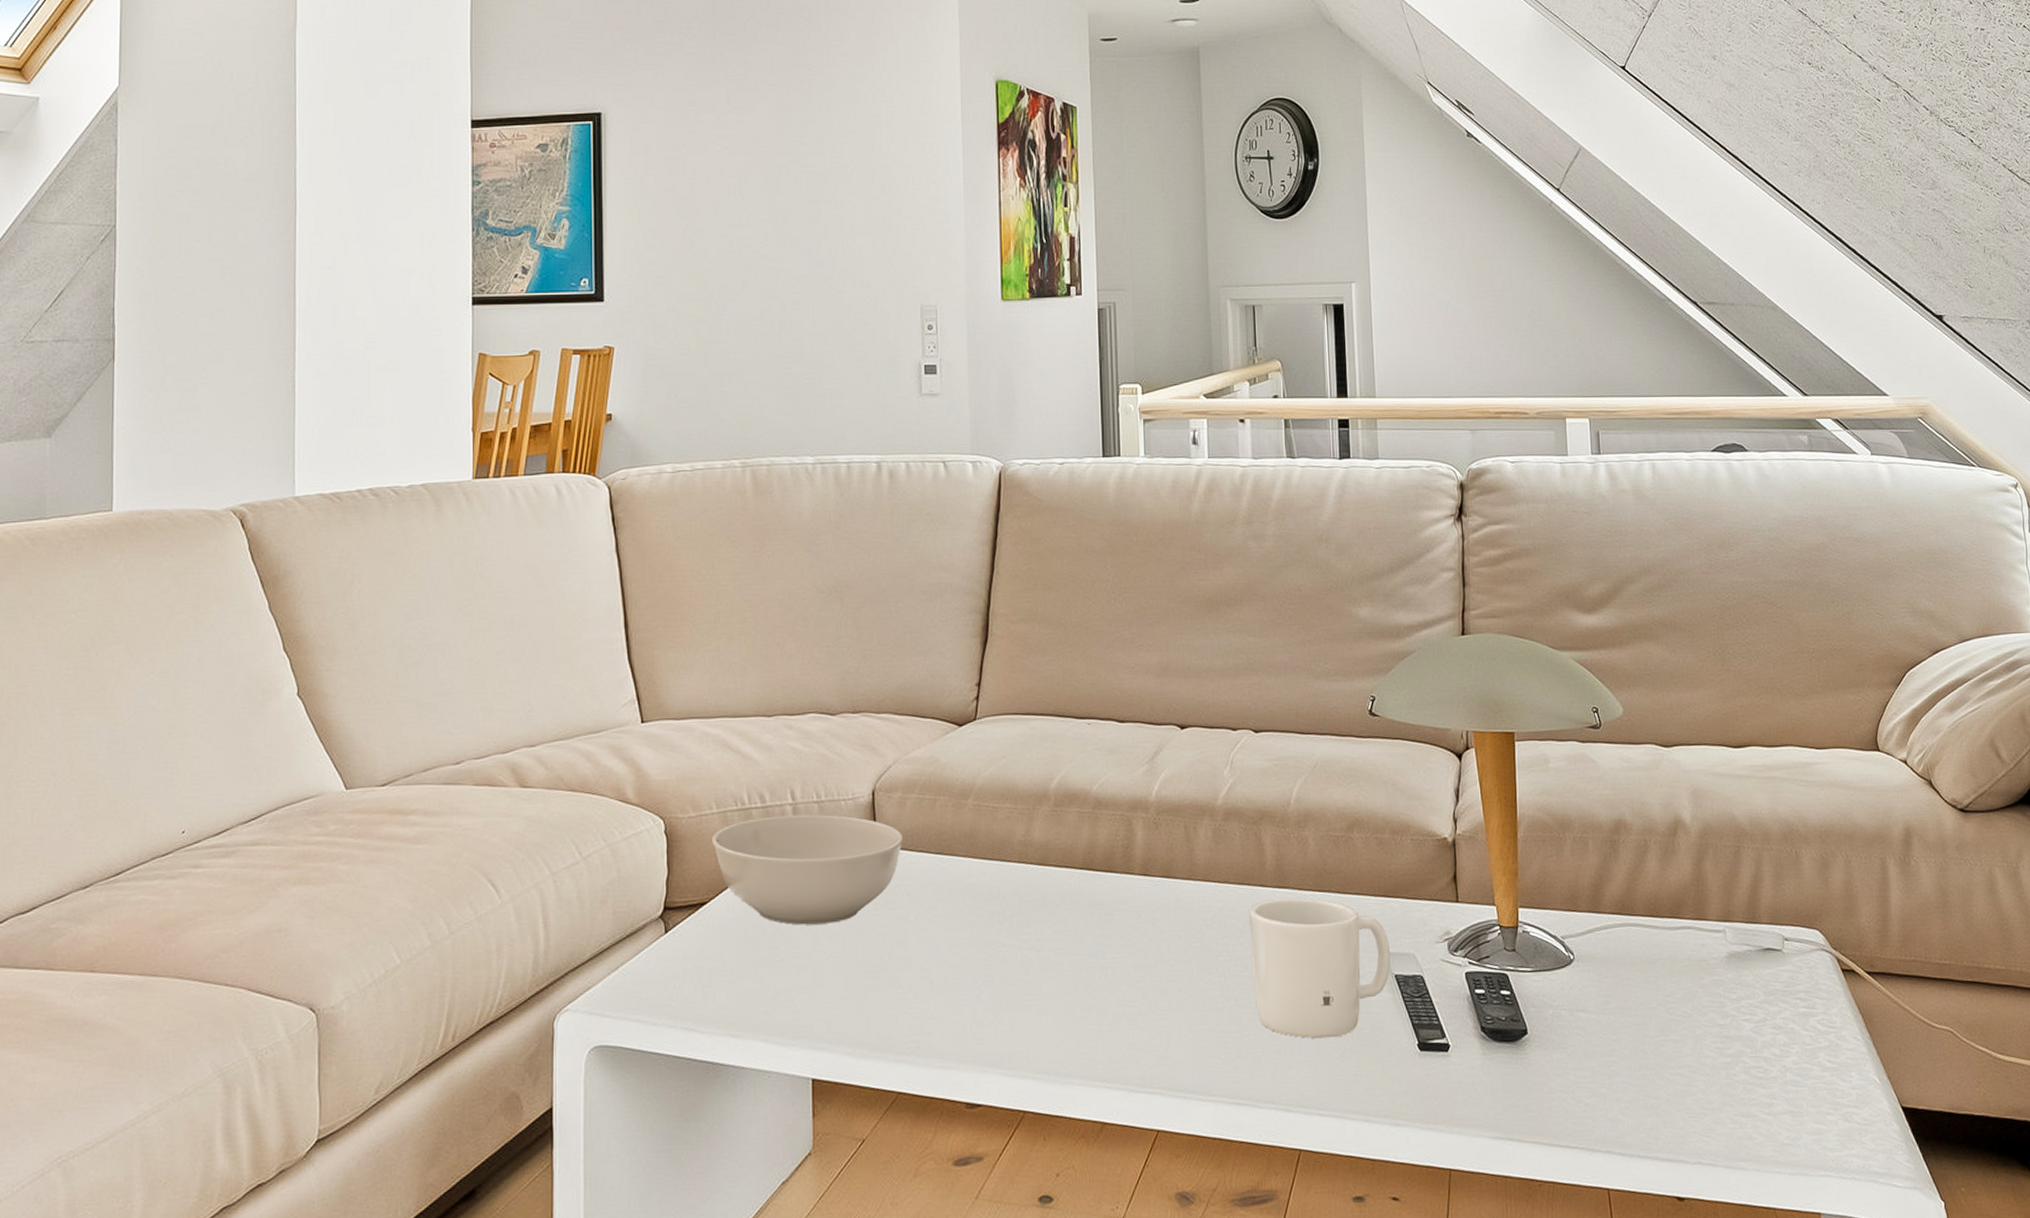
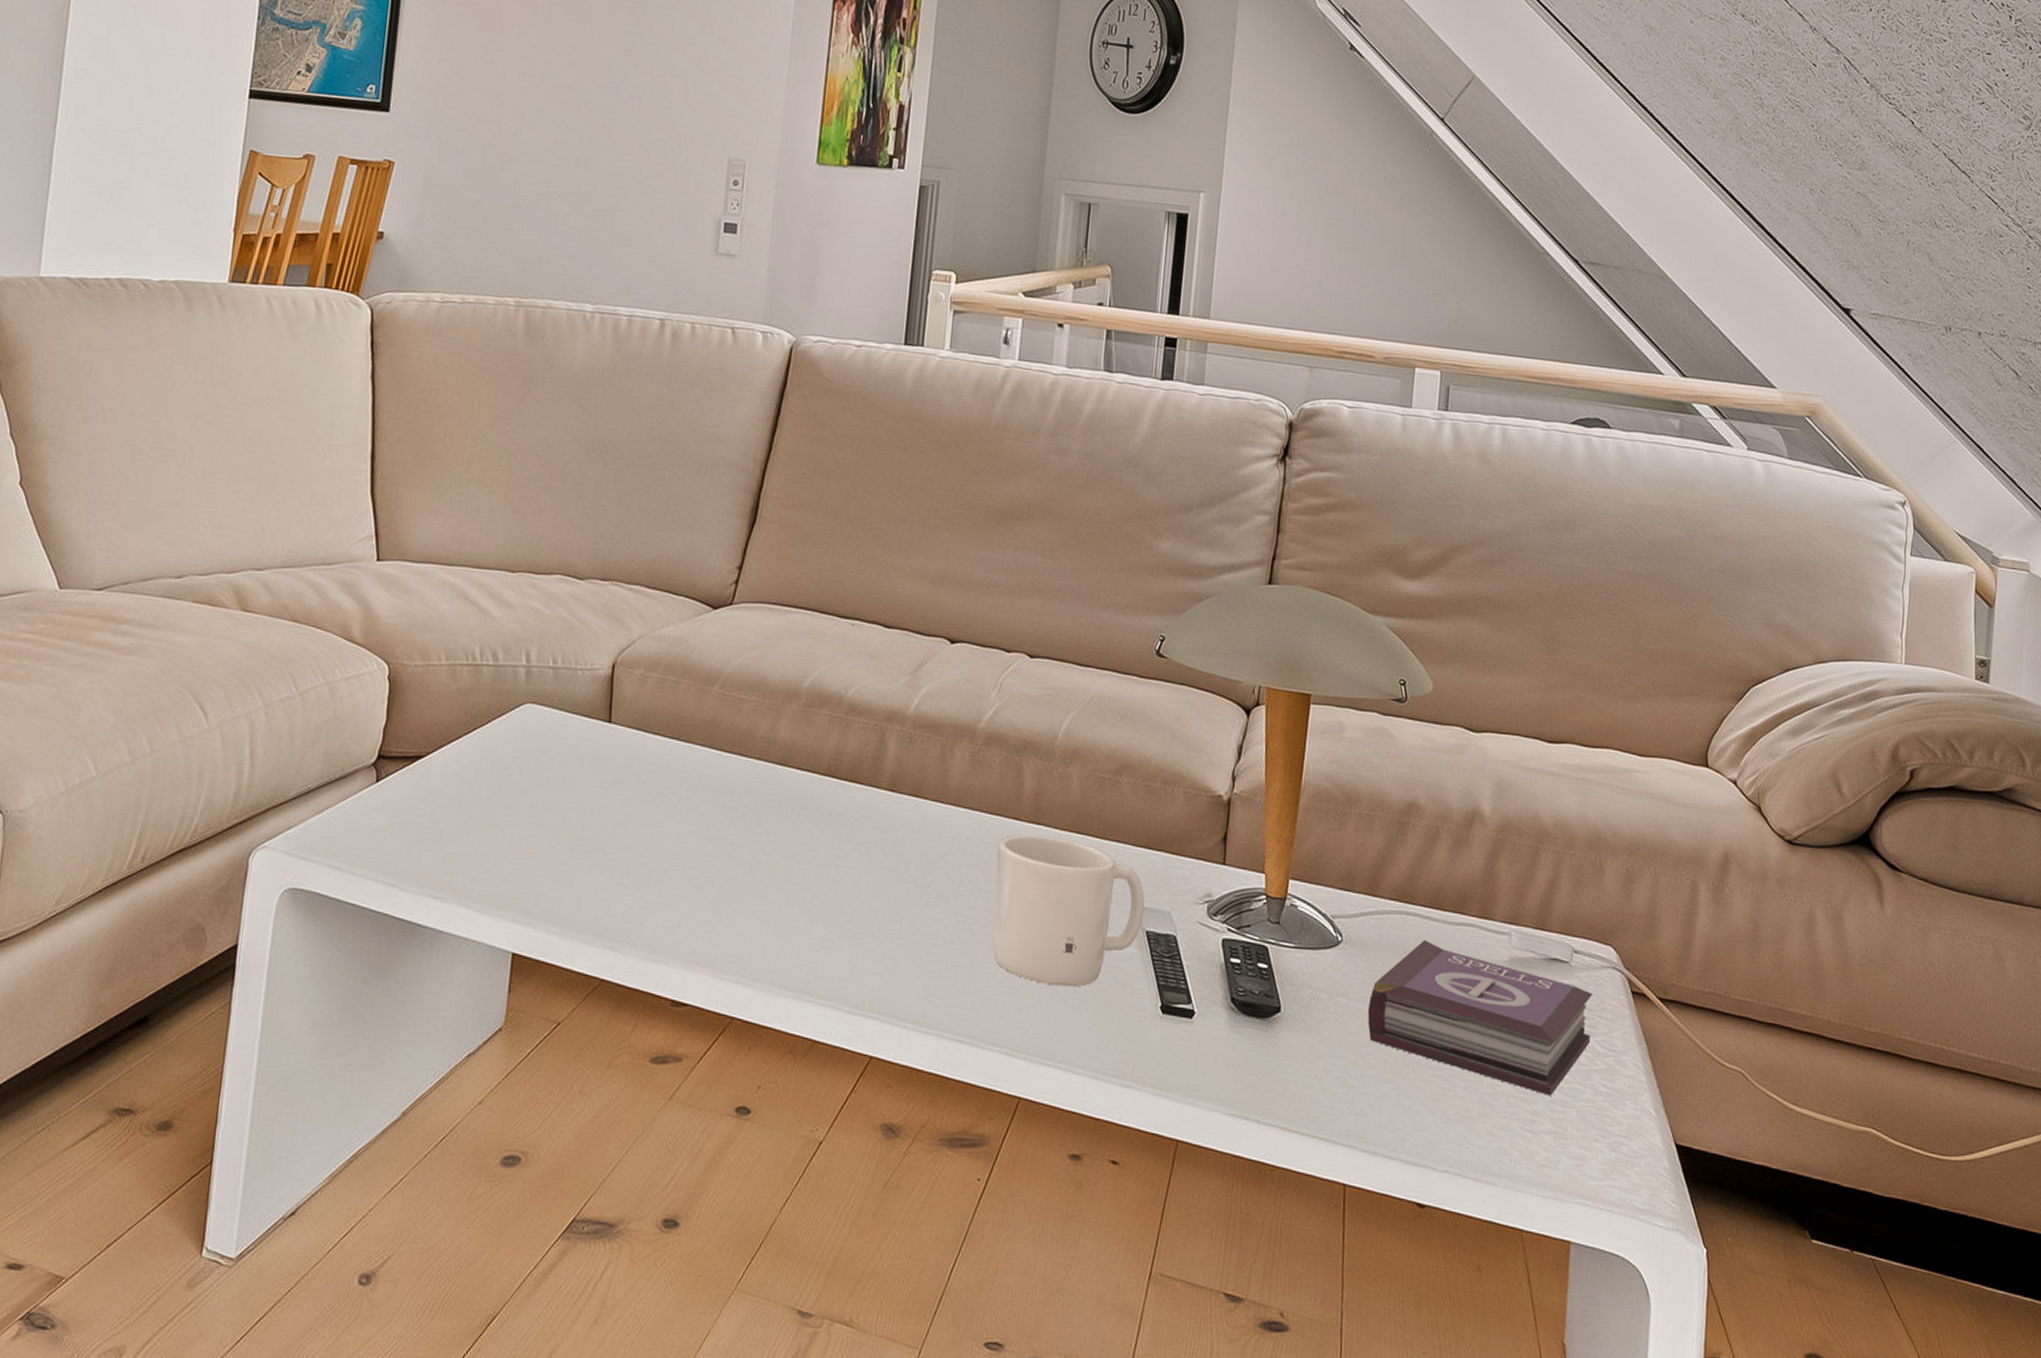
bowl: present [711,814,904,925] -> none [436,676,640,796]
book: none [1606,947,1811,1078] -> present [1367,939,1593,1096]

